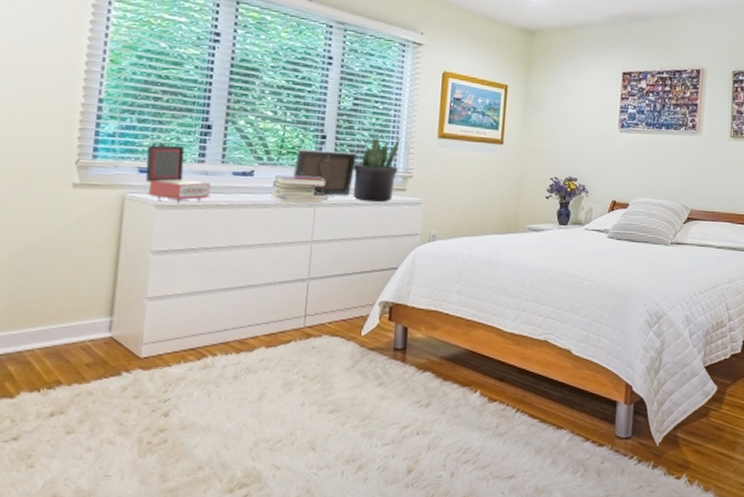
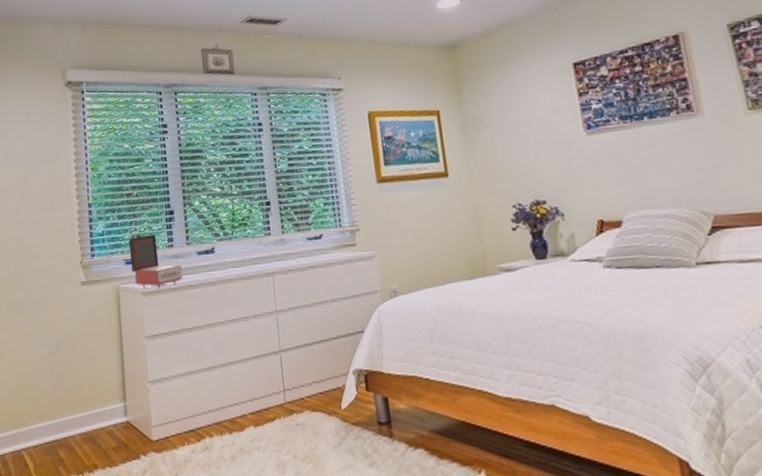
books: present [271,175,328,204] -> none [231,244,283,276]
picture frame: present [294,149,357,197] -> none [247,214,303,263]
planter: present [352,136,401,203] -> none [300,190,344,264]

